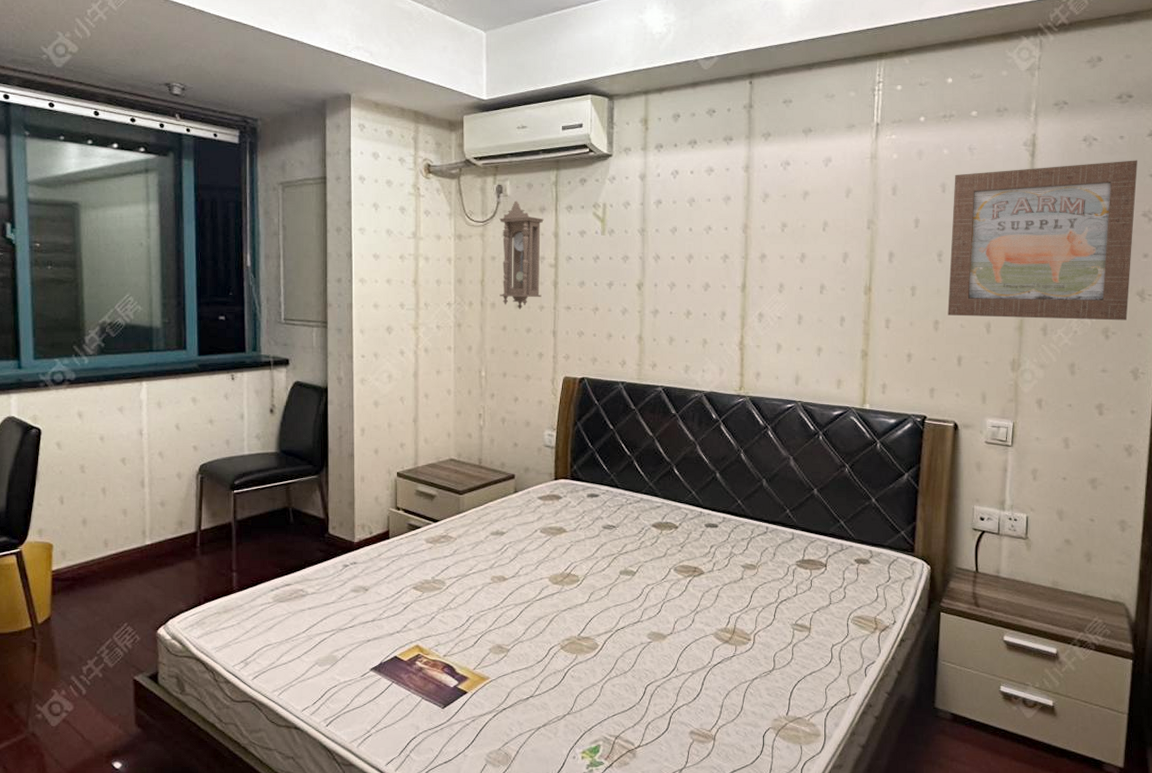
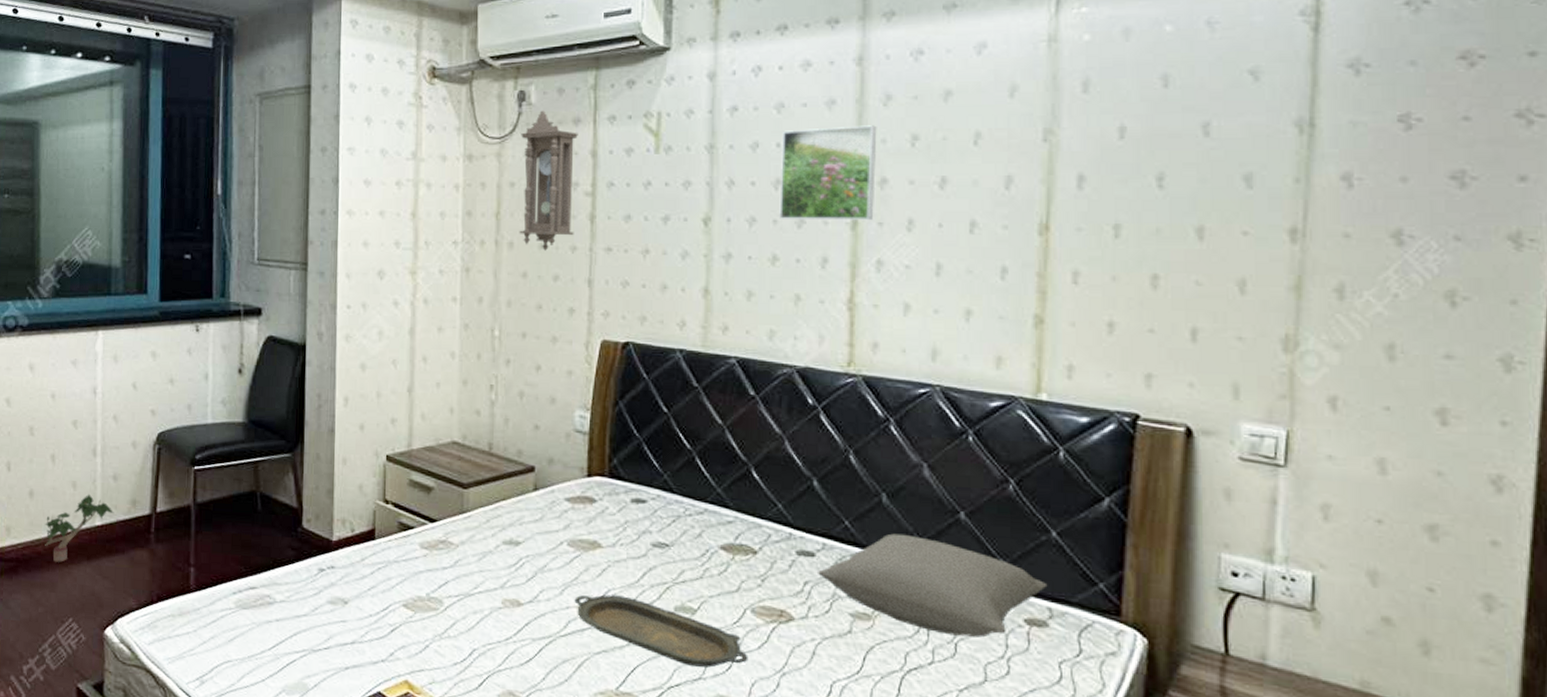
potted plant: none [98,518,163,578] -> present [44,493,114,562]
serving tray: none [546,566,673,613] -> present [574,594,748,668]
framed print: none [692,216,759,285] -> present [779,125,877,221]
pillow: none [720,507,870,575] -> present [818,533,1048,638]
wall art: present [948,160,1137,321] -> none [1173,30,1505,279]

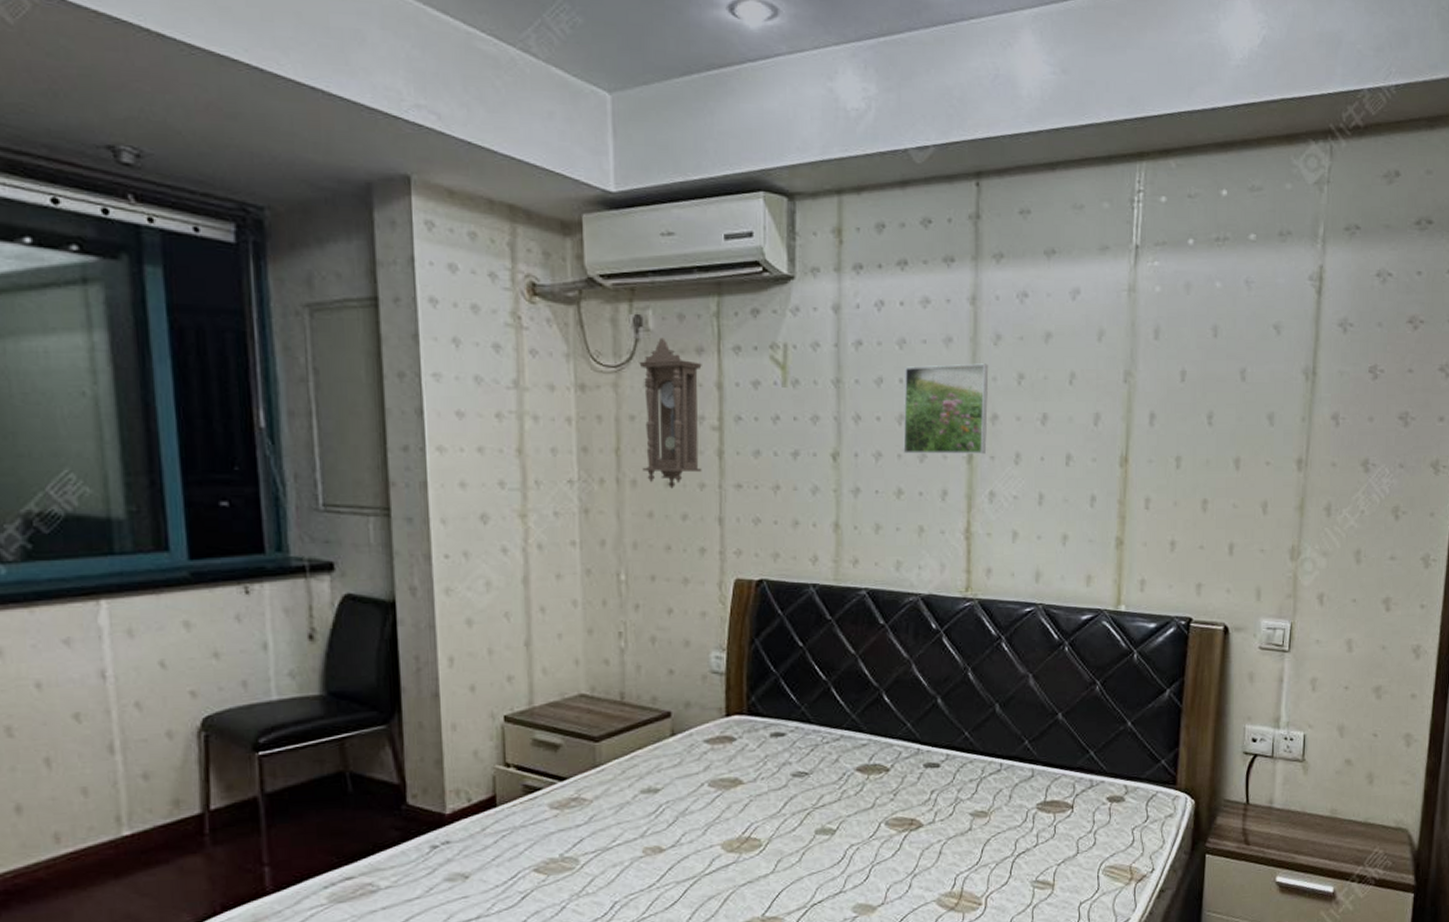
potted plant: present [44,493,114,562] -> none [44,799,149,887]
serving tray: present [574,594,748,668] -> none [717,827,884,882]
pillow: present [818,533,1048,638] -> none [943,738,1124,820]

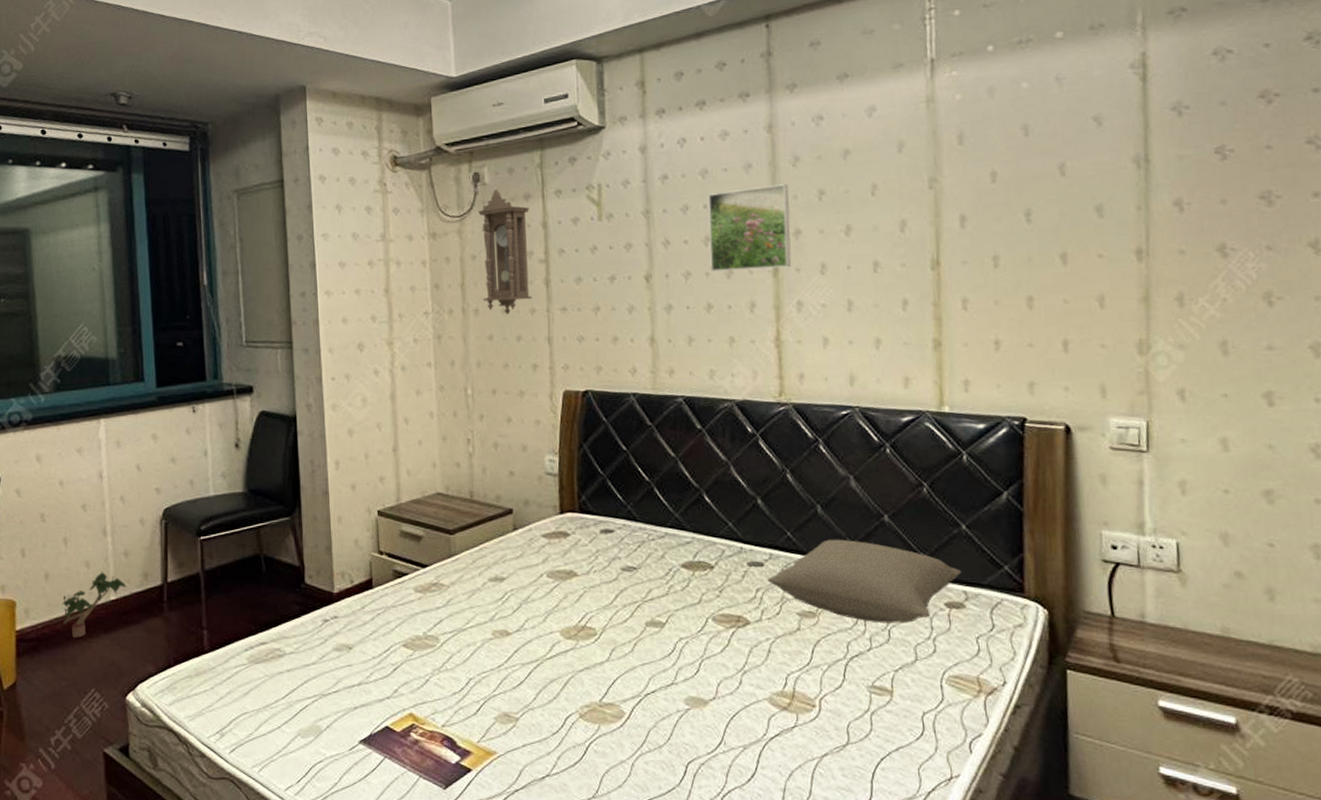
potted plant: none [44,799,149,887] -> present [62,571,128,638]
pillow: none [943,738,1124,820] -> present [767,539,962,623]

